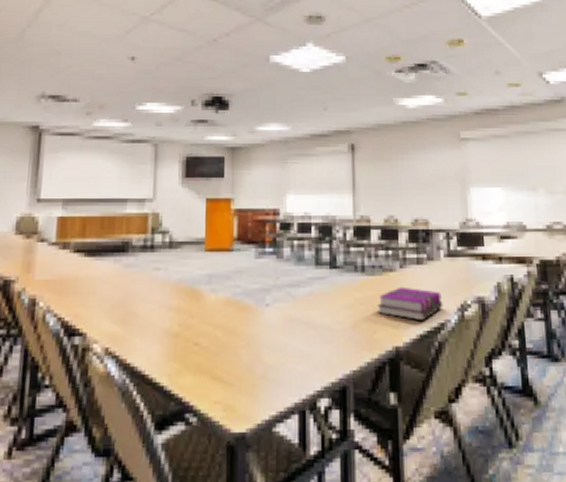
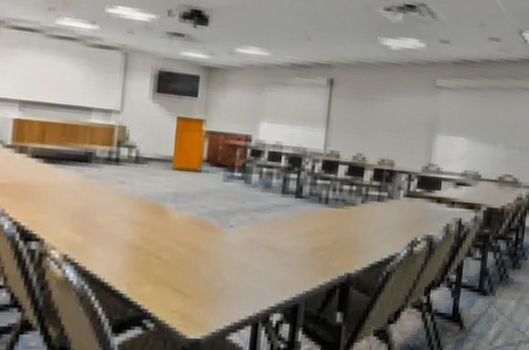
notebook: present [377,286,443,321] -> none [335,220,396,253]

